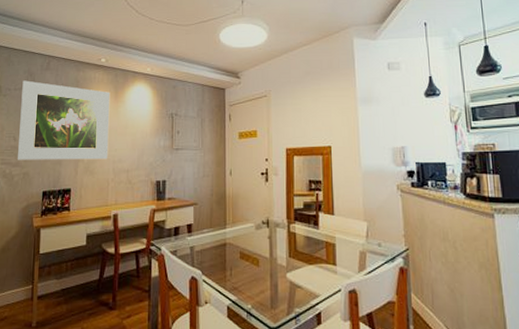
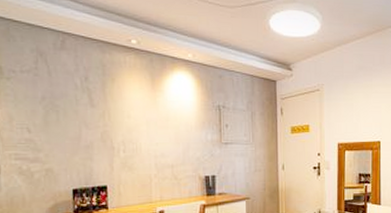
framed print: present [18,80,110,160] -> none [30,61,149,155]

